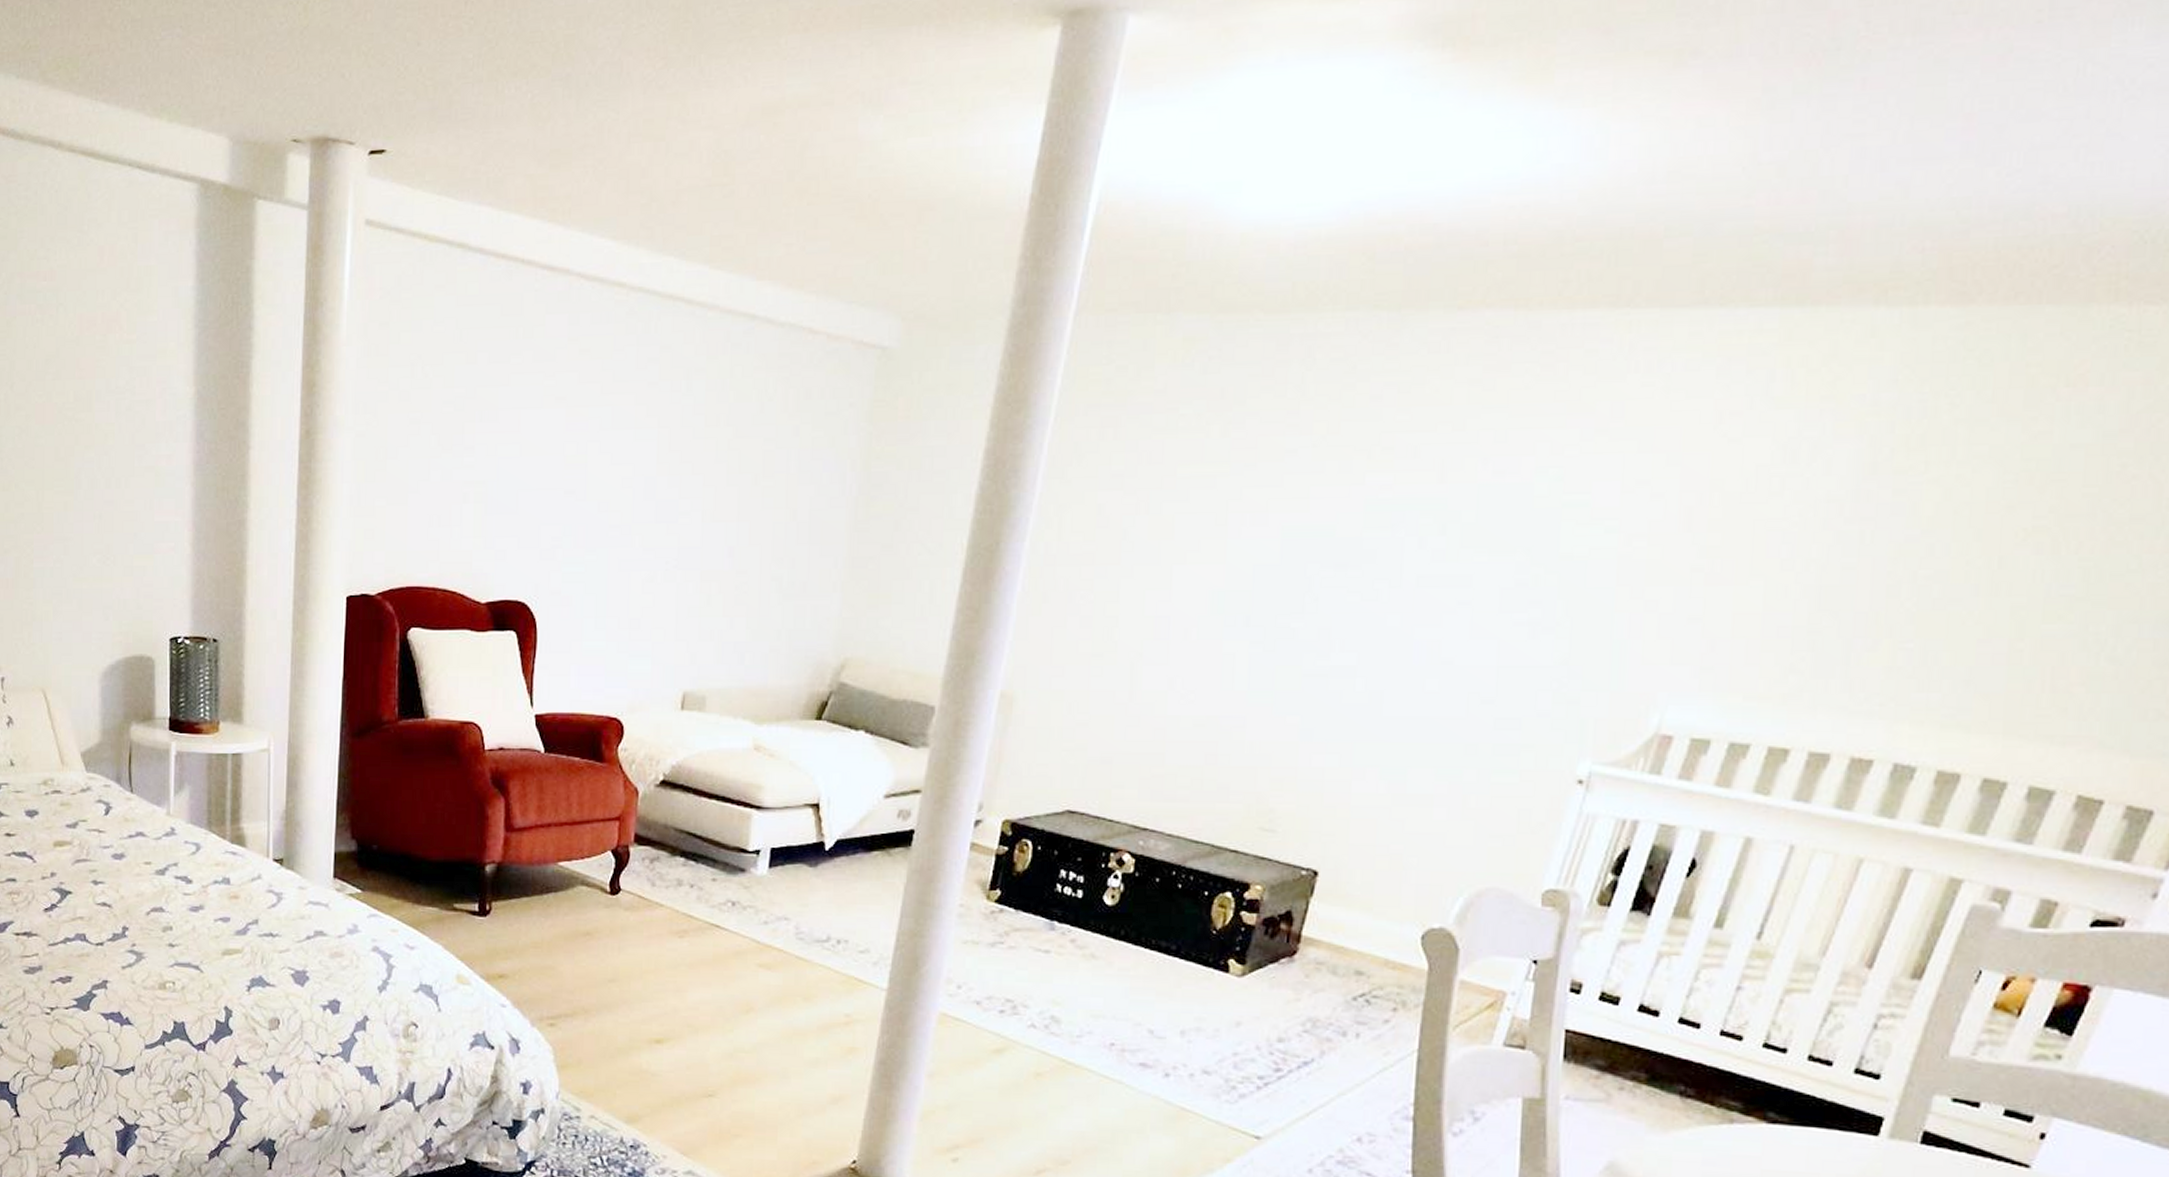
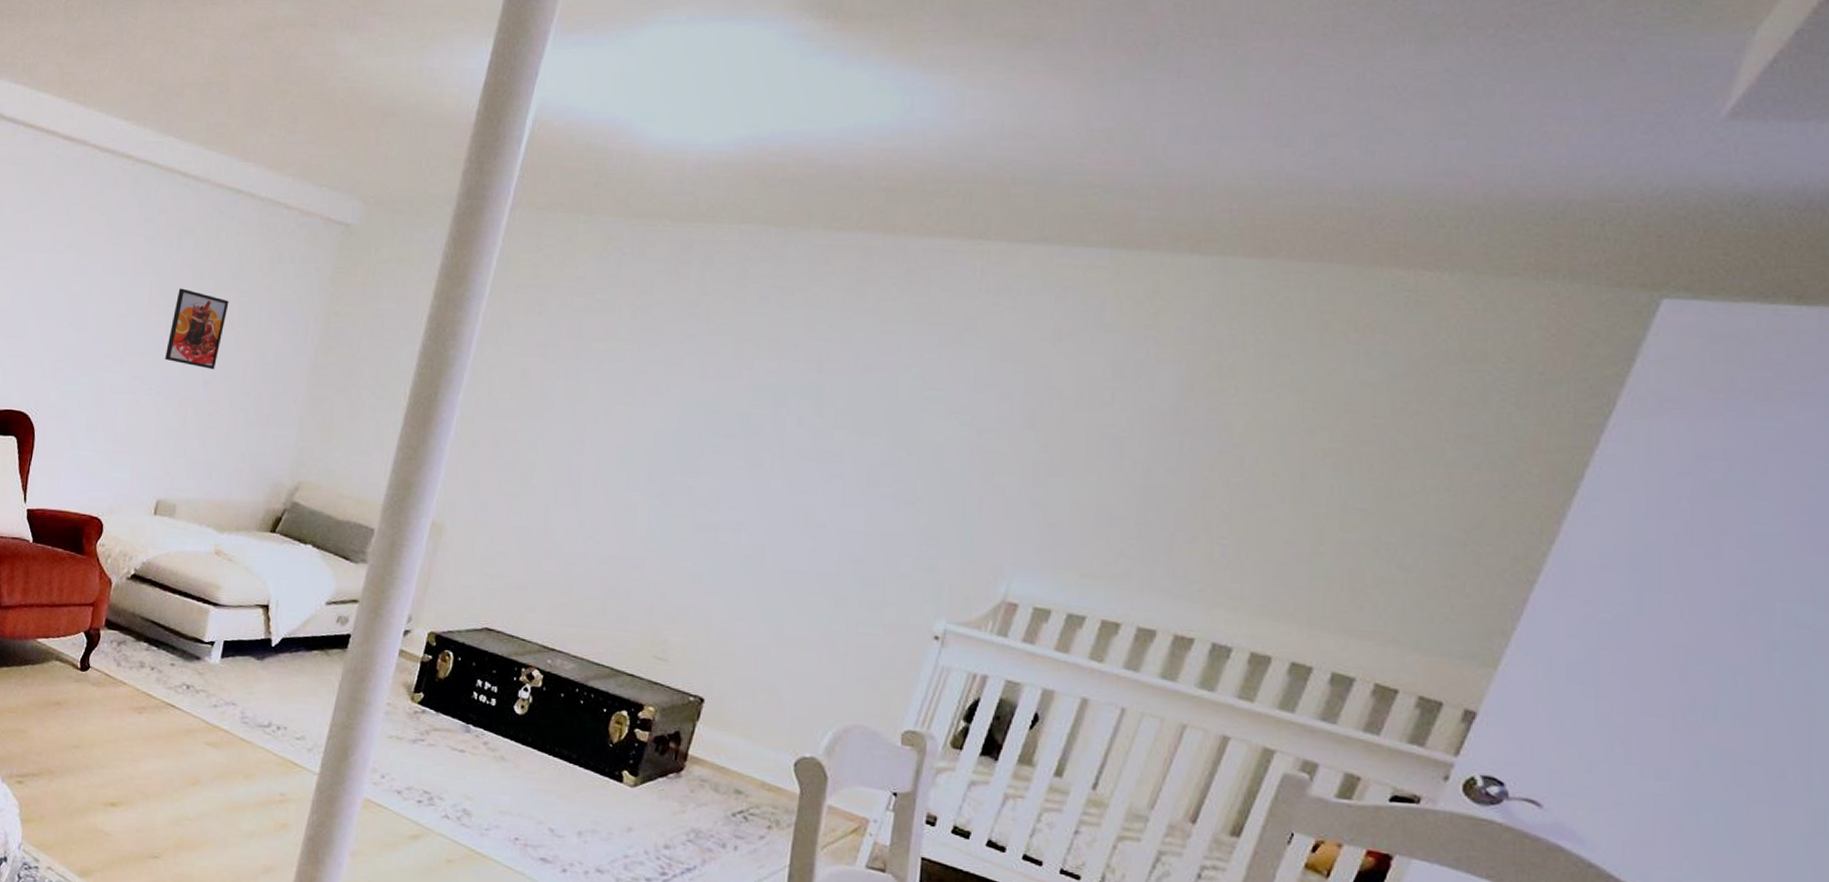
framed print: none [681,440,751,534] -> present [165,288,229,370]

